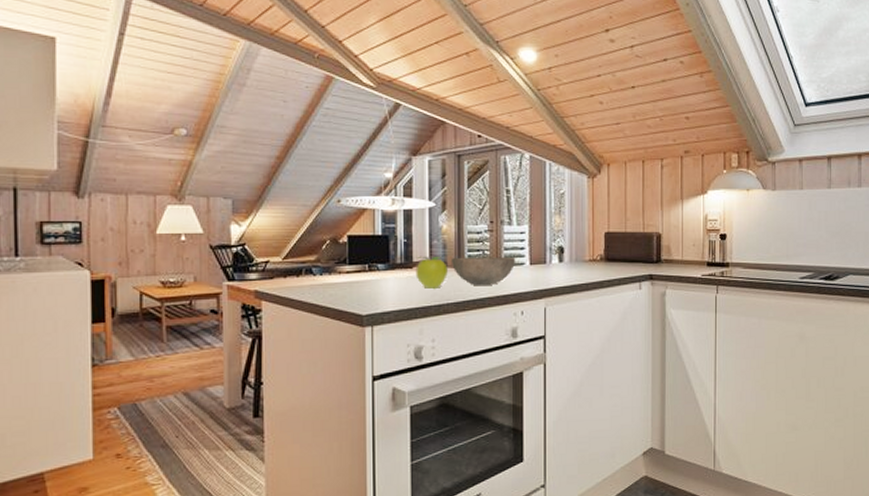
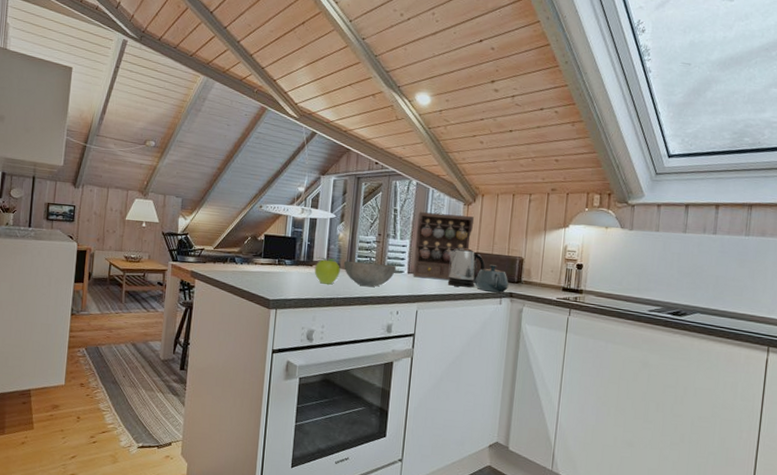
spice rack: none [536,190,600,267] -> present [412,212,474,279]
kettle: none [577,228,619,275] -> present [447,247,486,288]
teapot: none [609,244,647,277] -> present [474,264,509,293]

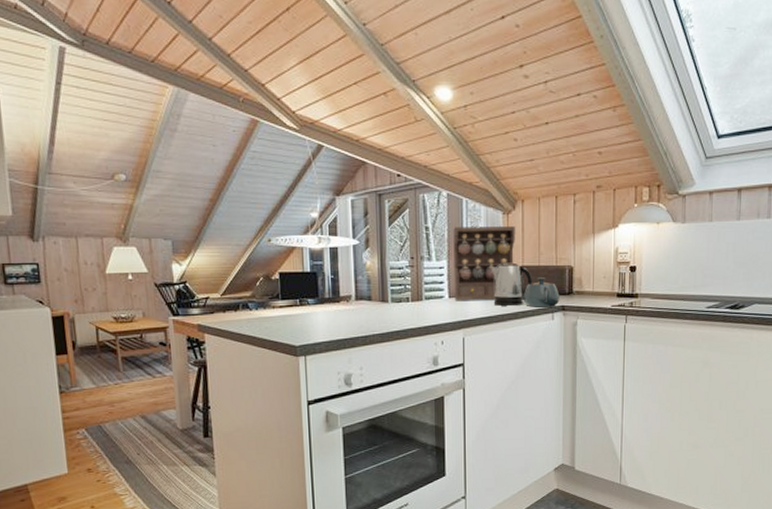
fruit: present [314,256,340,285] -> none [343,290,373,321]
bowl: present [343,260,397,287] -> none [375,290,436,318]

